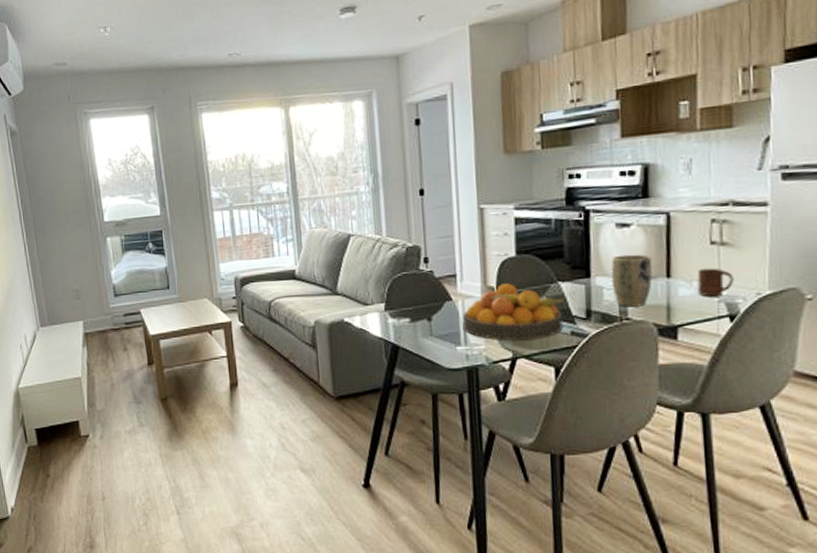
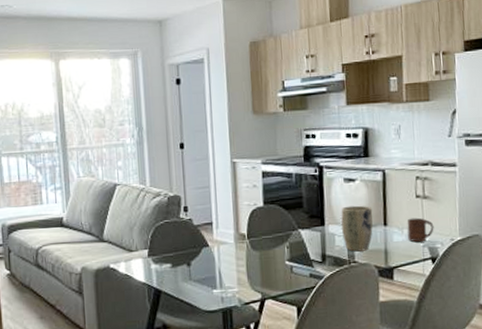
fruit bowl: present [462,283,564,341] -> none [218,231,304,283]

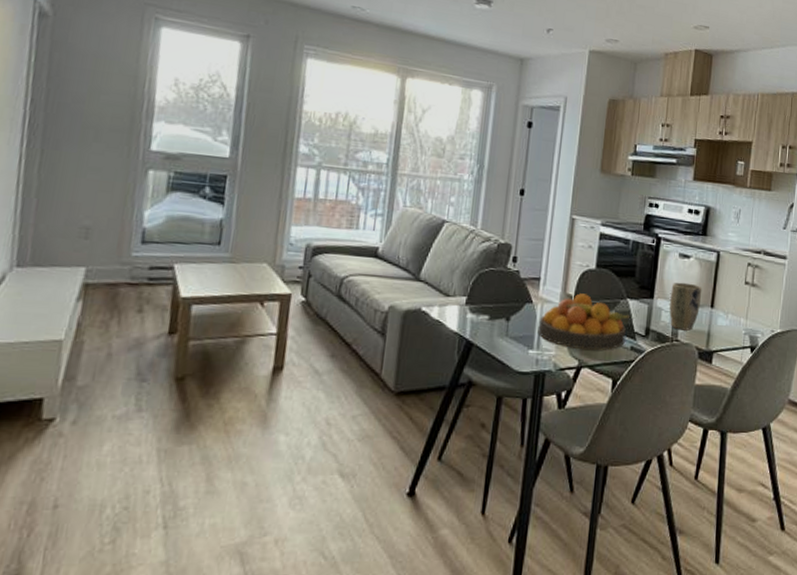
fruit bowl: none [218,231,304,283] -> present [538,293,630,350]
cup: present [407,217,434,243] -> none [731,303,758,330]

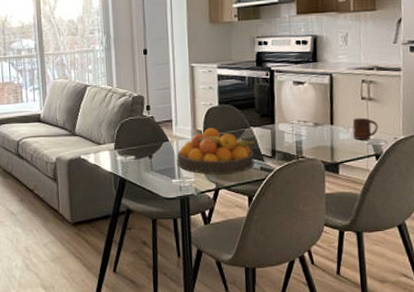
plant pot: present [669,282,702,331] -> none [290,106,320,148]
cup: none [731,303,758,330] -> present [352,117,378,140]

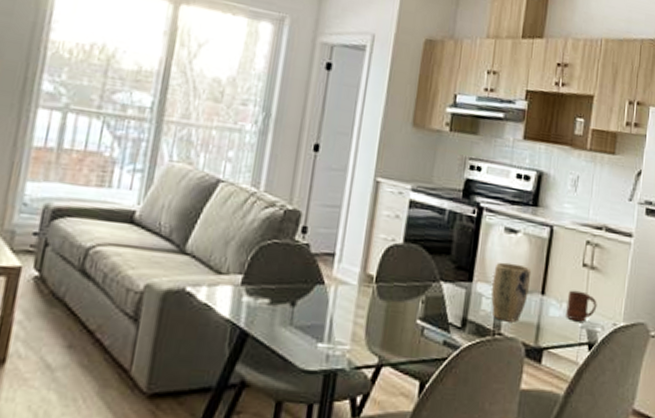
fruit bowl: present [176,128,255,175] -> none [329,273,443,345]
plant pot: none [290,106,320,148] -> present [491,262,532,322]

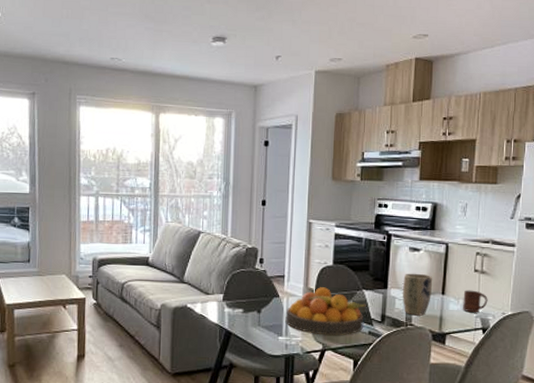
fruit bowl: none [329,273,443,345] -> present [285,287,366,336]

